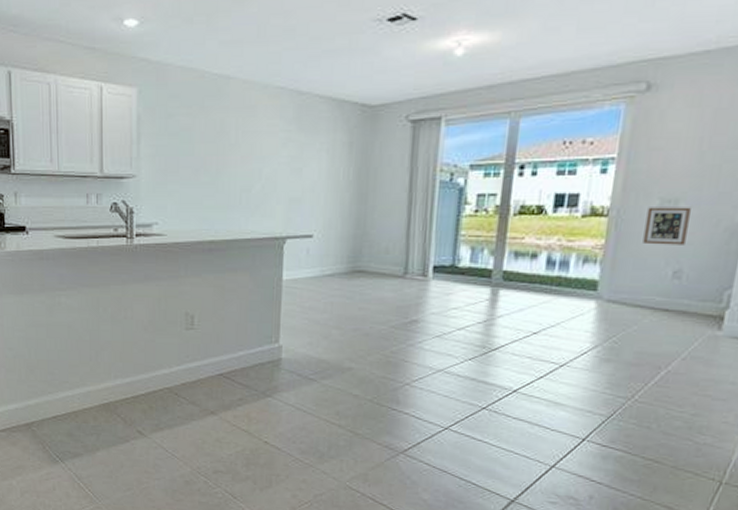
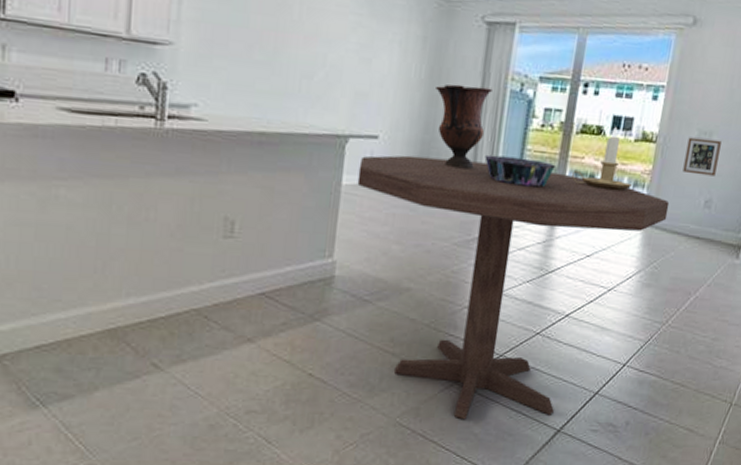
dining table: none [296,250,629,487] -> present [357,155,670,420]
vase: none [364,181,421,257] -> present [436,84,492,168]
decorative bowl: none [417,243,494,270] -> present [485,154,557,188]
candlestick: none [511,205,581,268] -> present [572,127,632,191]

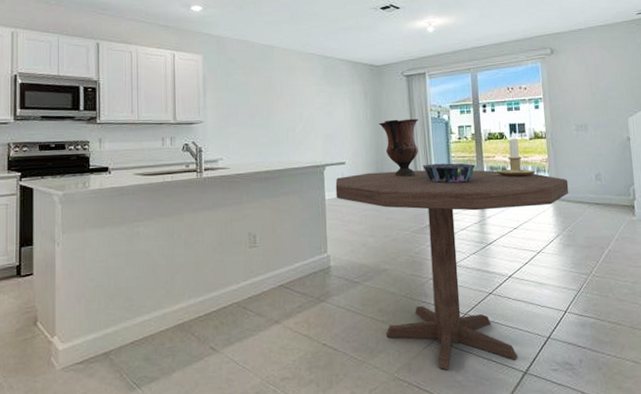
picture frame: present [683,137,722,176] -> none [569,130,598,157]

